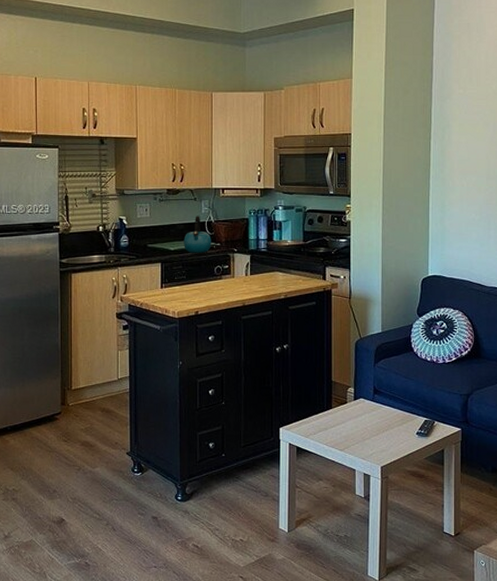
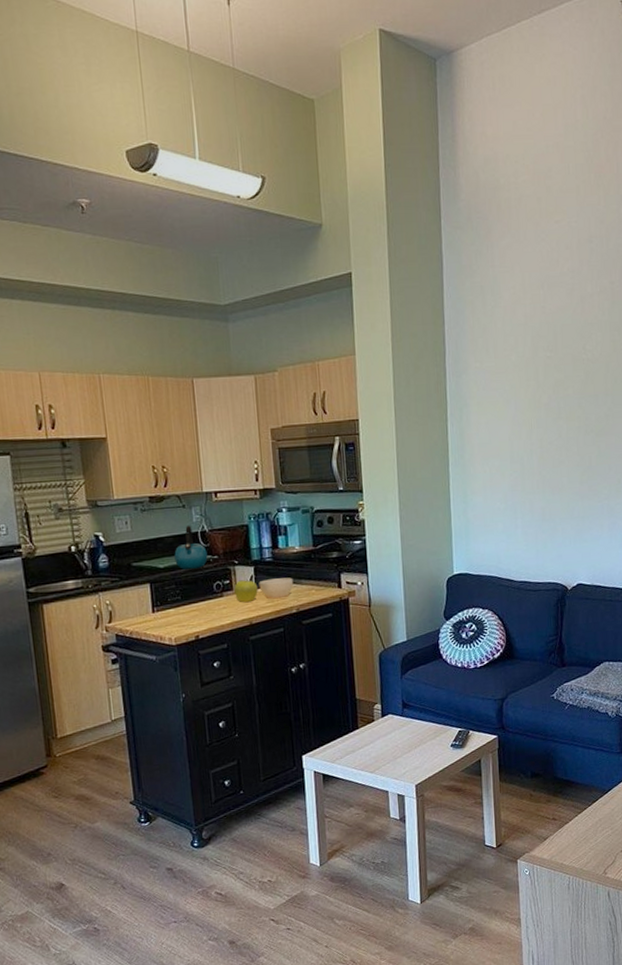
fruit: none [232,266,252,286] -> present [234,580,258,603]
bowl: none [253,267,284,285] -> present [258,577,294,600]

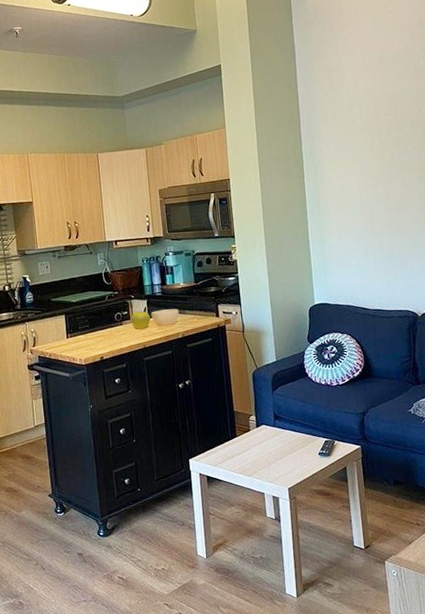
kettle: present [174,525,208,570] -> none [83,268,110,304]

